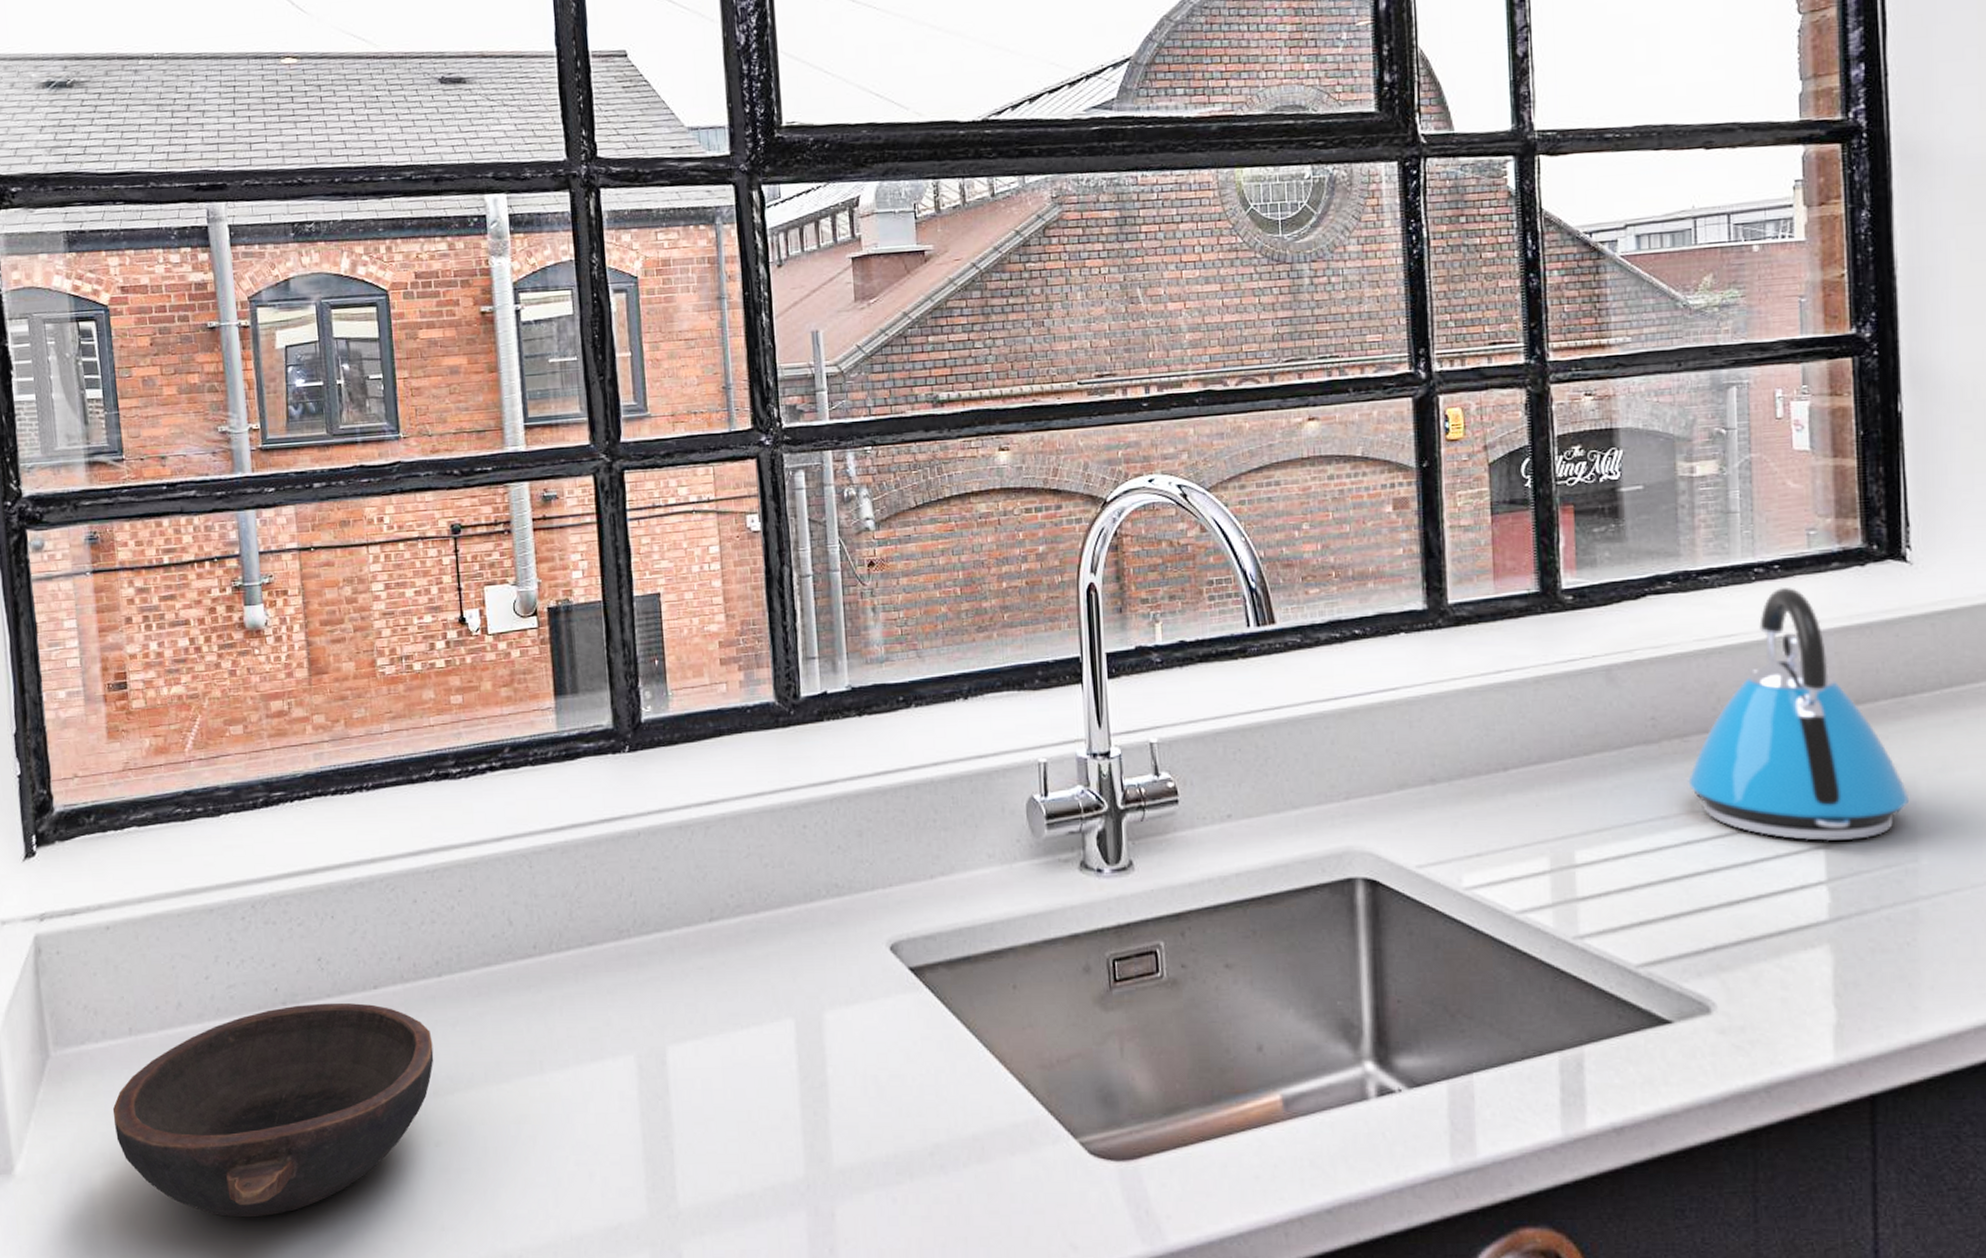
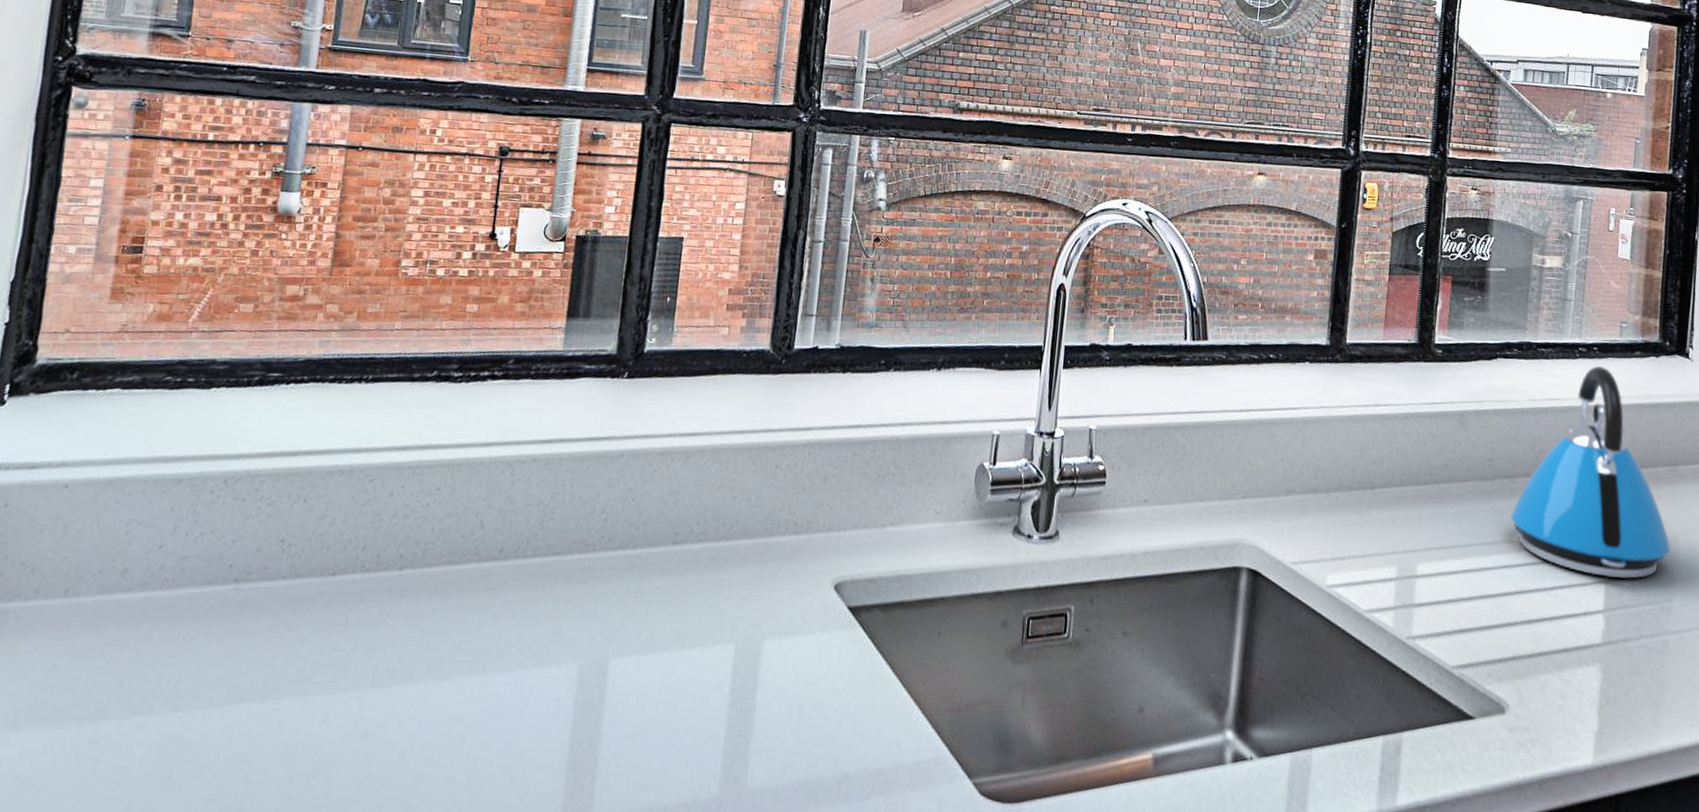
bowl: present [112,1002,434,1218] -> none [25,583,381,795]

